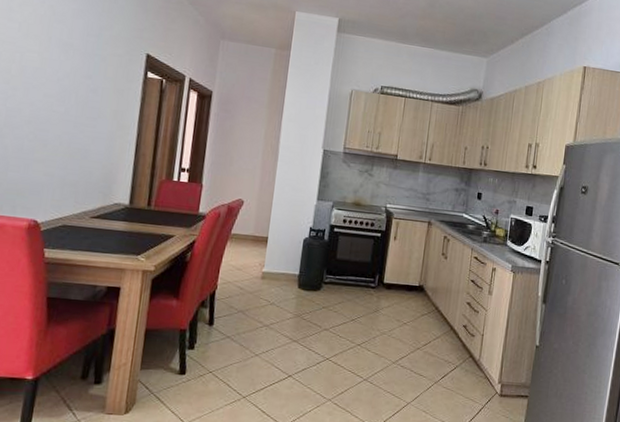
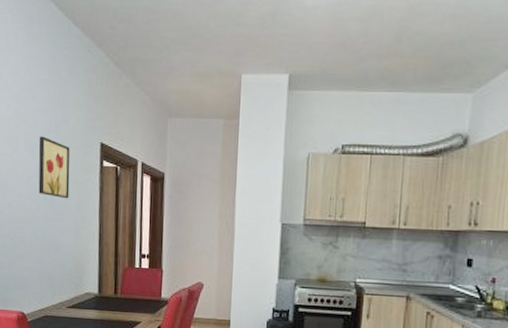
wall art: none [69,38,111,105] -> present [38,136,70,199]

